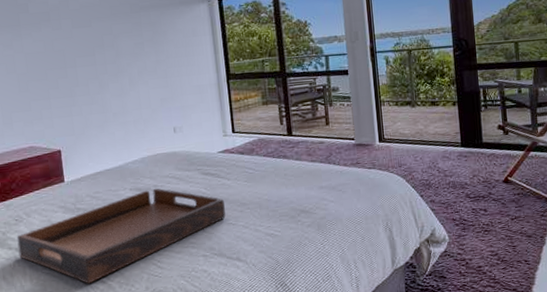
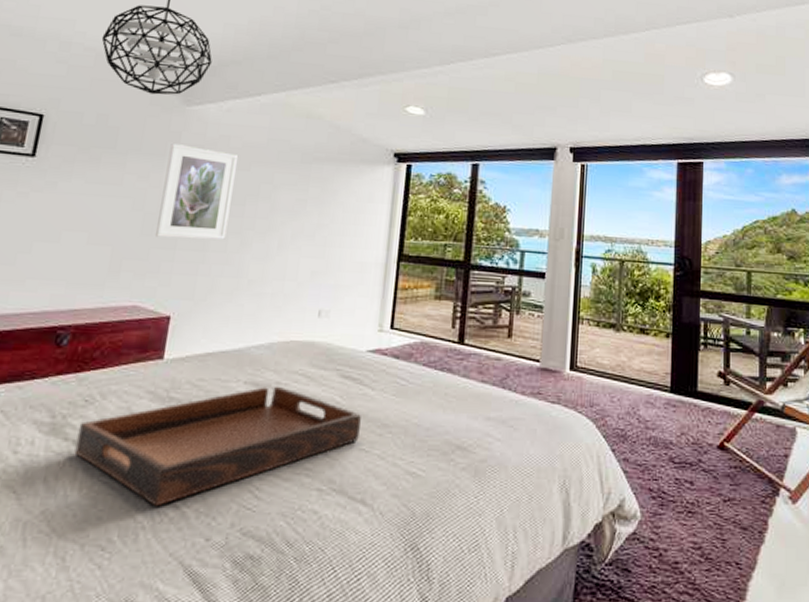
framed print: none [22,14,87,92] -> present [156,144,239,240]

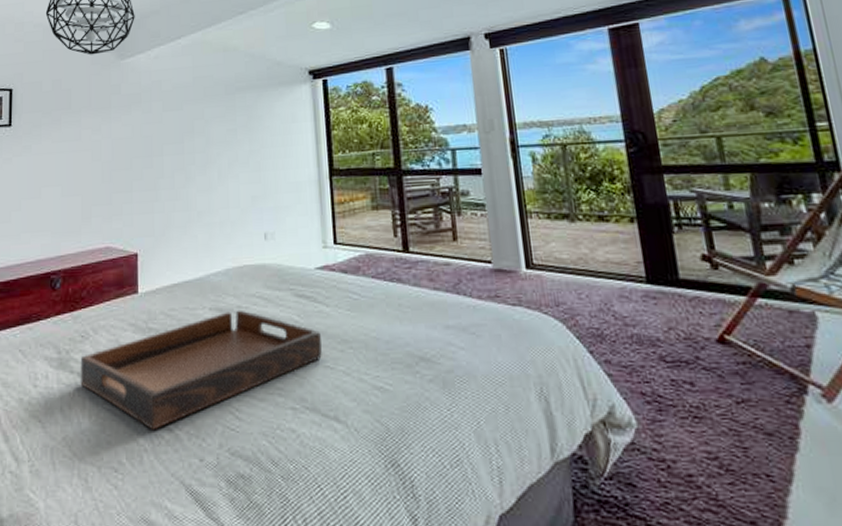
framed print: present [156,144,239,240] -> none [114,95,172,182]

